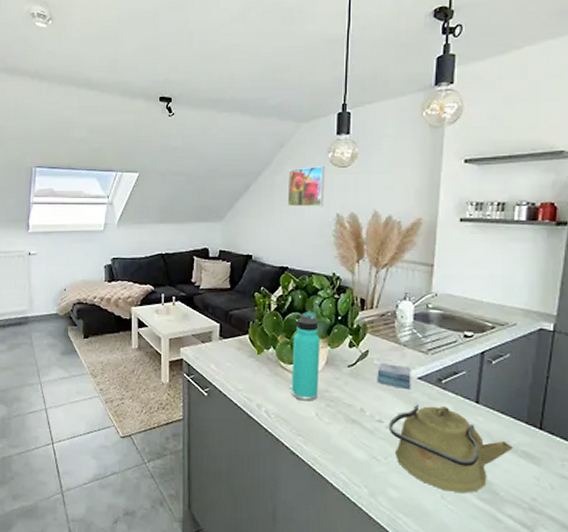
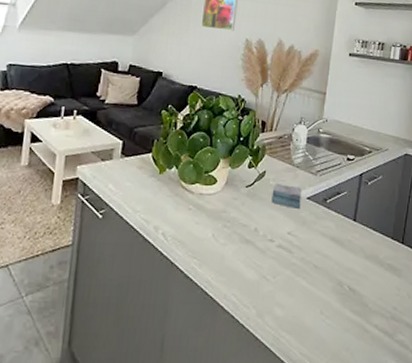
thermos bottle: present [291,312,320,401] -> none [190,132,222,222]
kettle: present [388,404,513,493] -> none [278,223,381,307]

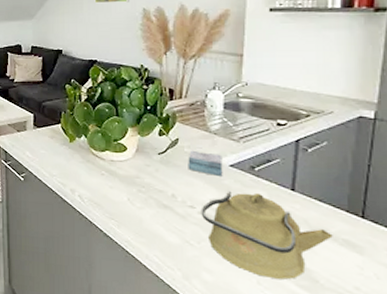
kettle: none [278,223,381,307] -> present [201,191,333,280]

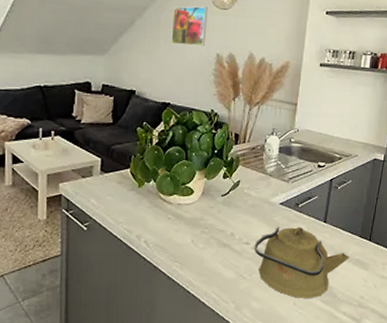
sponge: present [188,150,223,176] -> none [246,191,275,214]

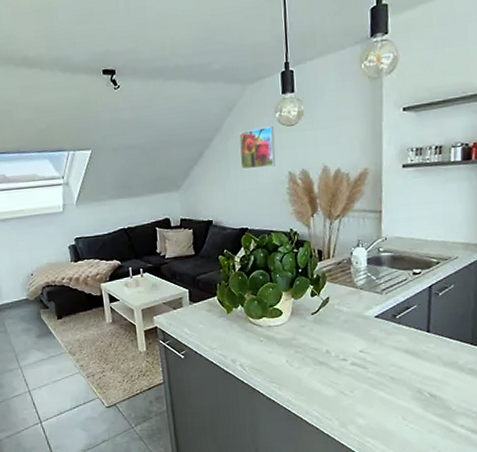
kettle: present [254,226,349,298] -> none [352,338,461,413]

